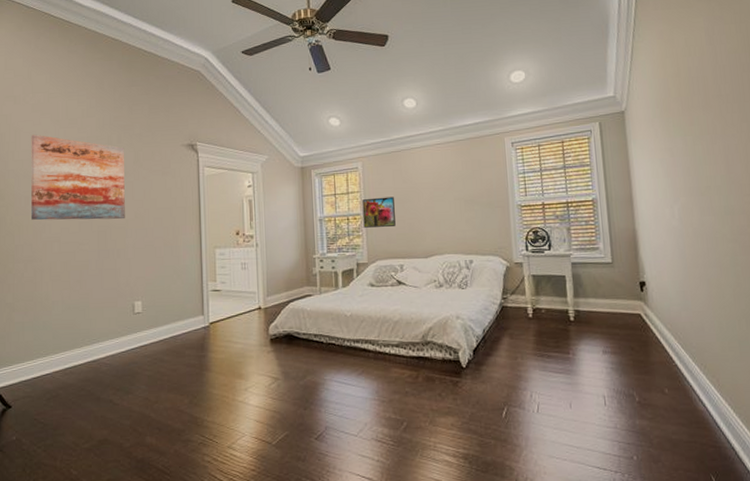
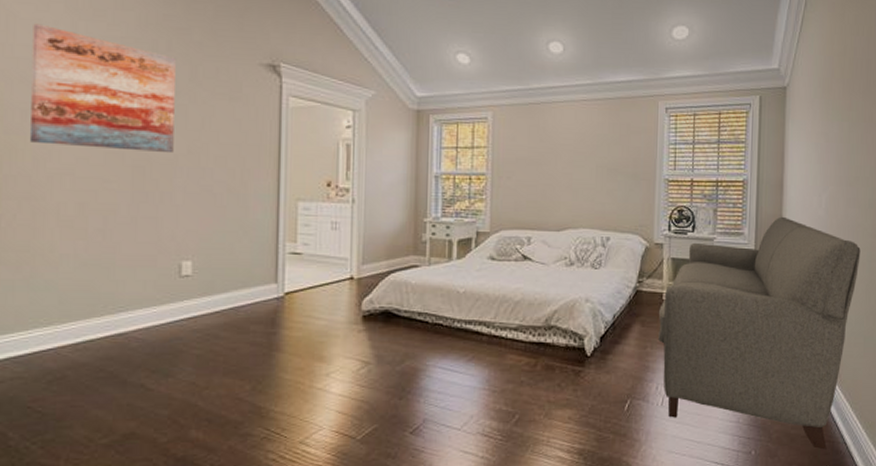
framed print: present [362,196,396,228] -> none [488,156,527,192]
sofa: none [525,229,723,455] -> present [658,216,861,450]

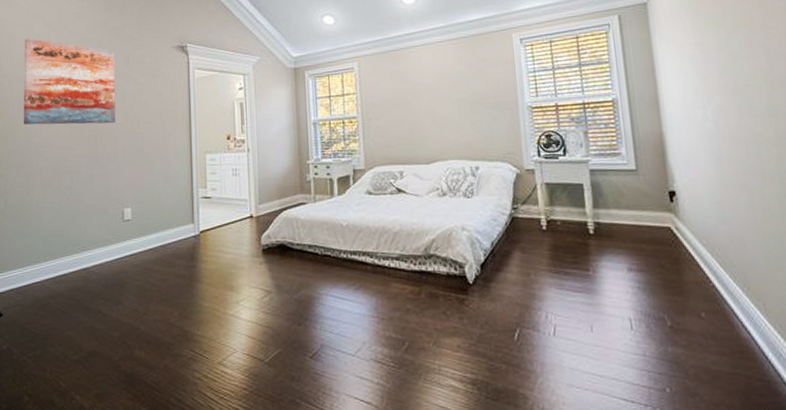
sofa: present [658,216,861,450] -> none [539,133,767,390]

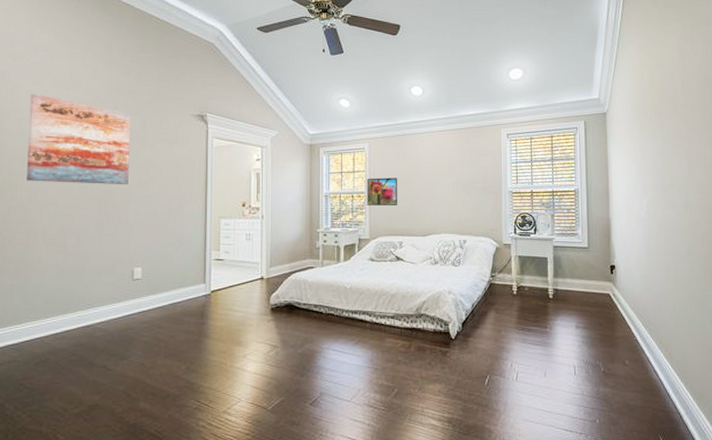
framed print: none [358,98,394,132] -> present [367,177,397,205]

